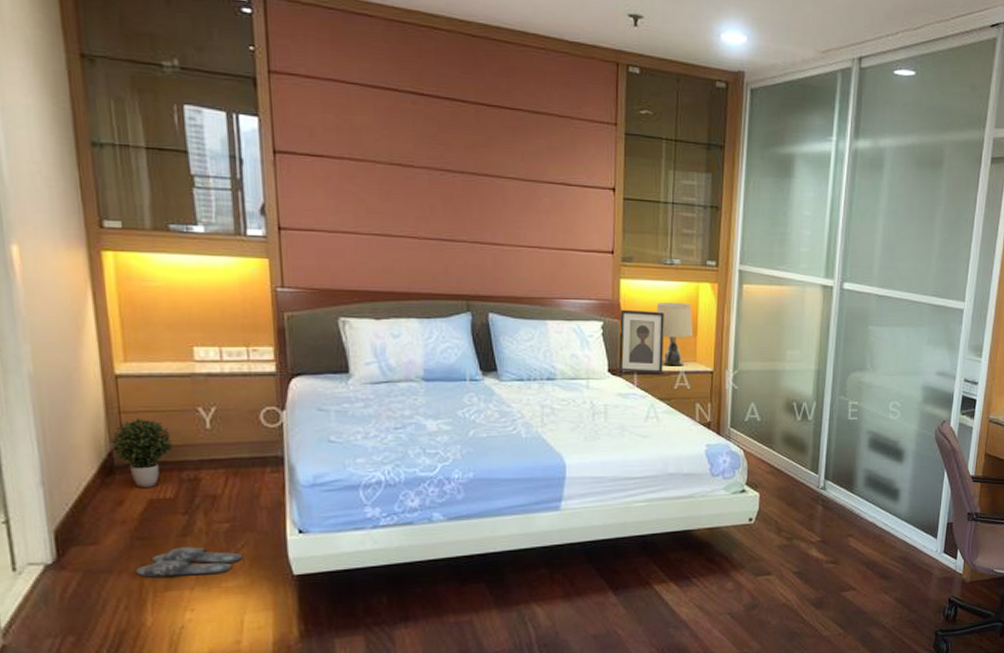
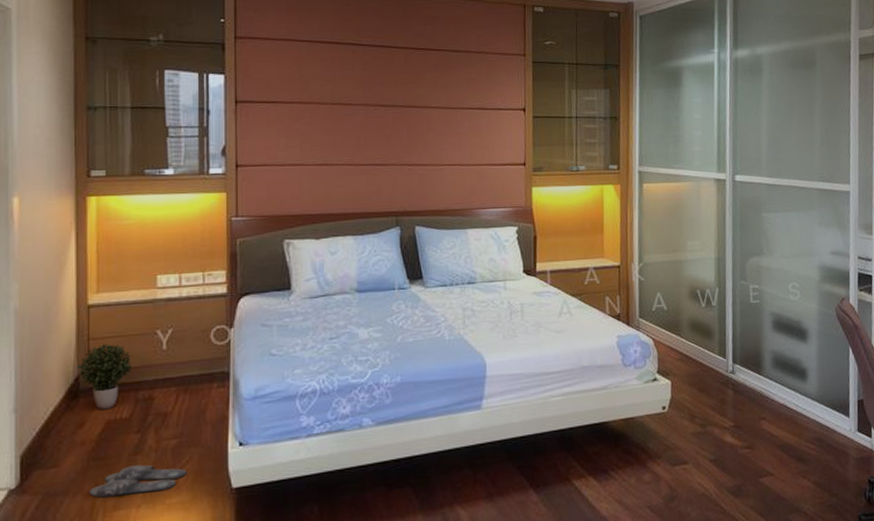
picture frame: present [618,309,664,374] -> none [532,213,574,272]
table lamp: present [656,302,694,366] -> none [565,204,601,263]

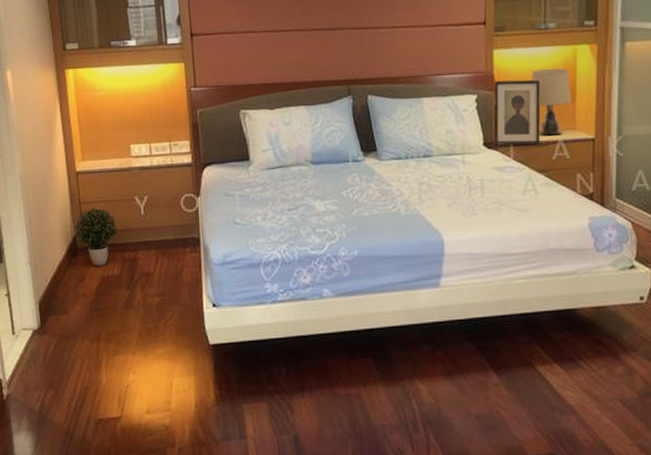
slippers: present [88,464,187,498] -> none [93,317,171,343]
picture frame: none [532,213,574,272] -> present [493,79,541,145]
table lamp: none [565,204,601,263] -> present [531,68,572,136]

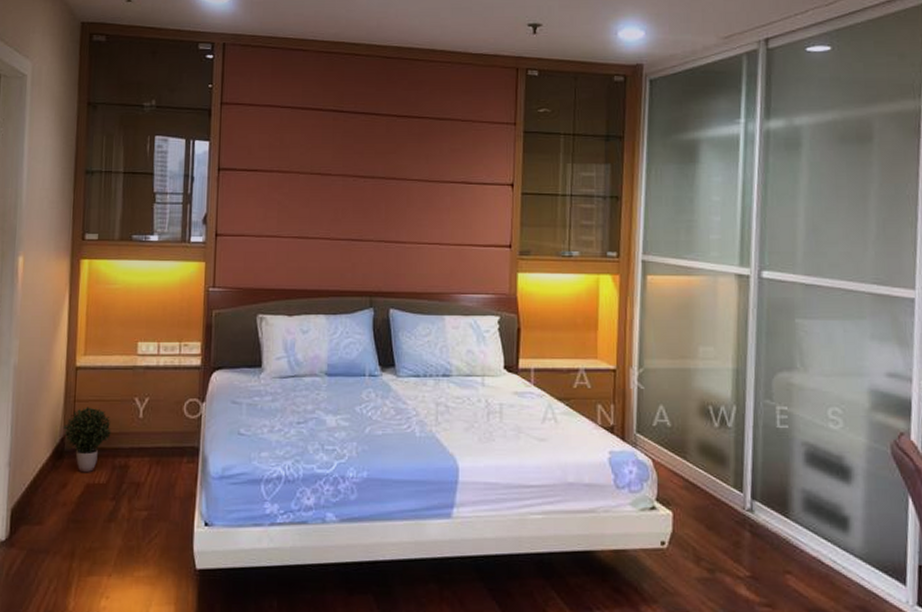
picture frame: present [493,79,541,145] -> none [515,303,563,372]
table lamp: present [531,68,572,136] -> none [554,295,594,363]

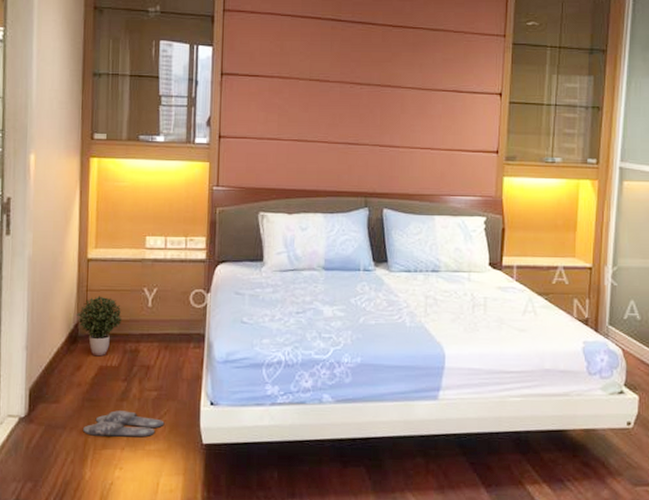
slippers: none [66,532,155,563] -> present [82,410,165,438]

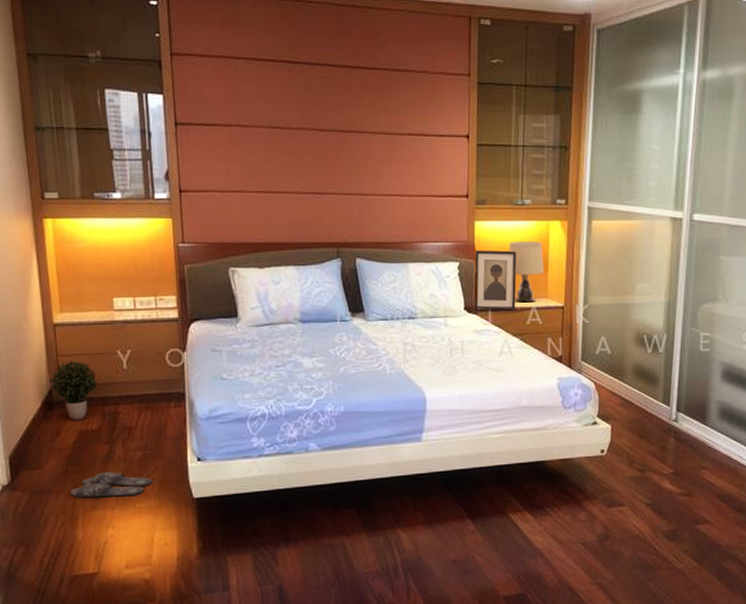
picture frame: none [499,205,544,269] -> present [474,249,517,311]
table lamp: none [536,198,573,261] -> present [508,241,545,303]

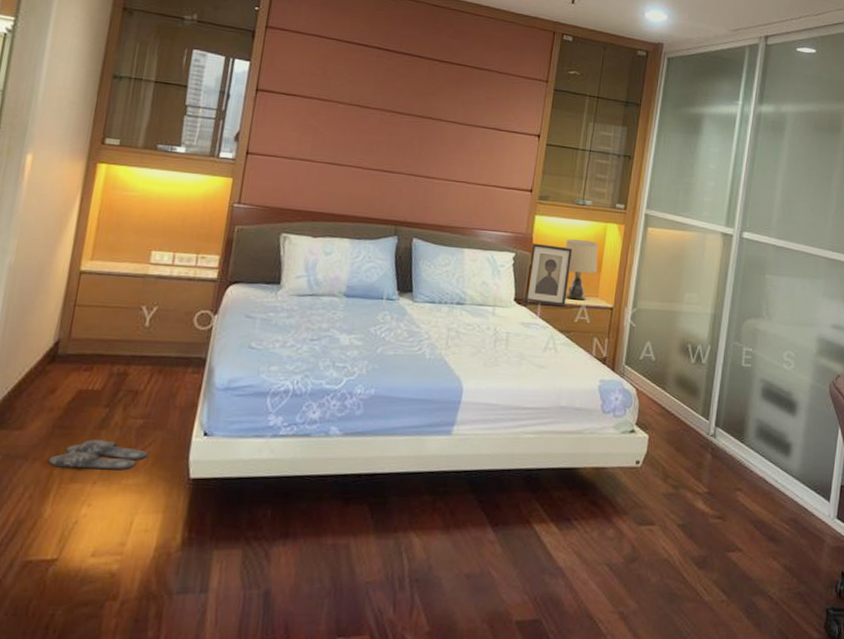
potted plant: present [49,361,99,421] -> none [59,312,114,379]

